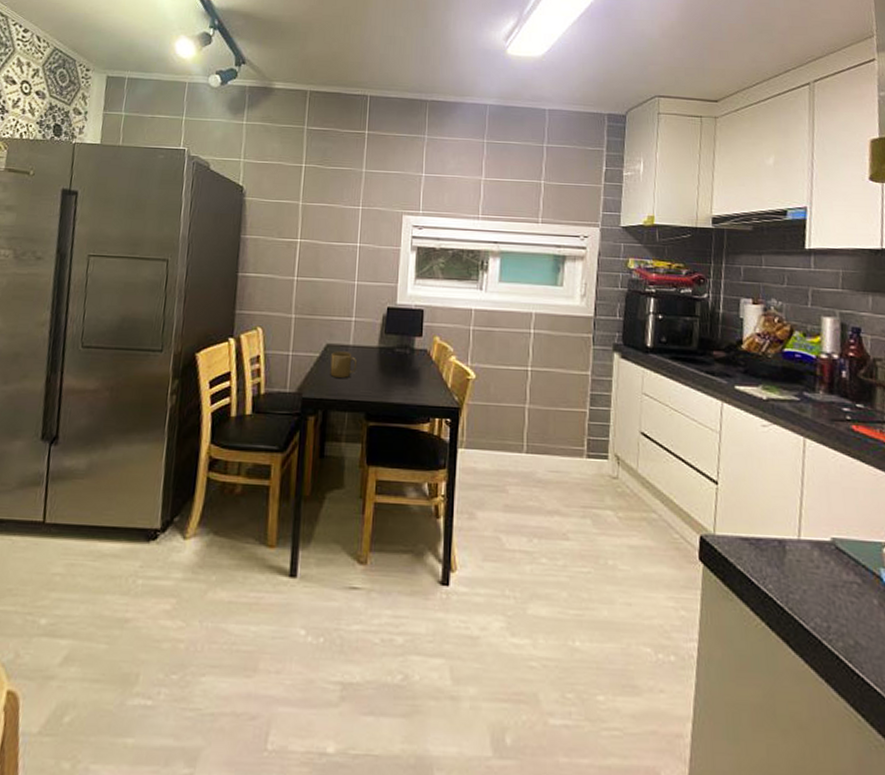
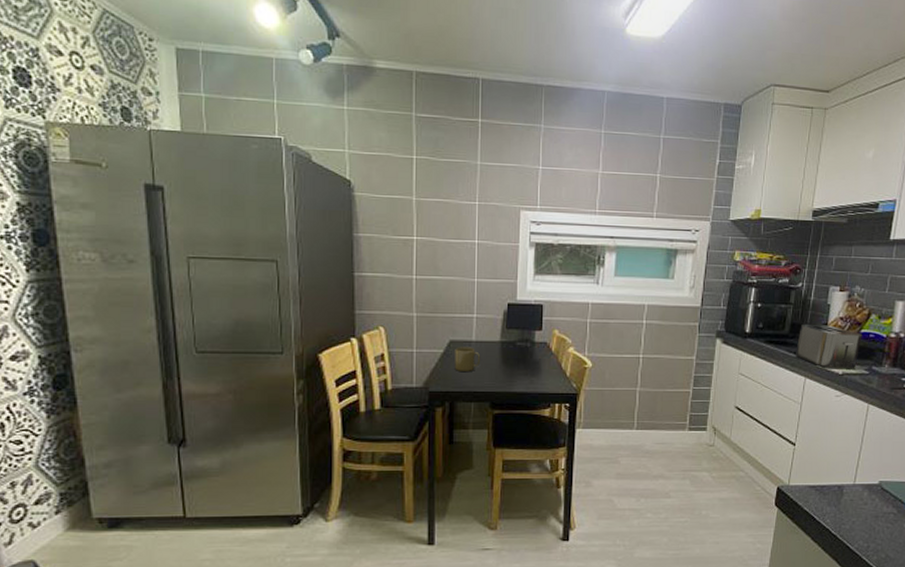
toaster: none [707,339,787,395] -> present [796,323,862,369]

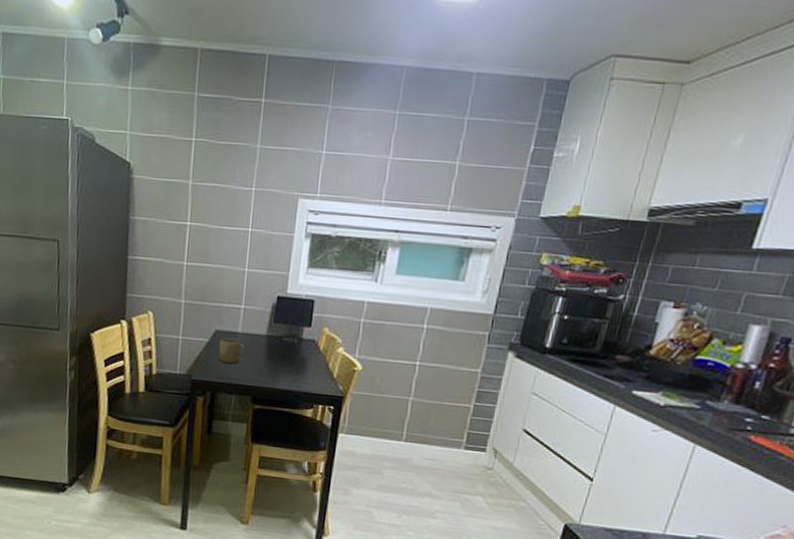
toaster: present [796,323,862,369] -> none [605,343,698,402]

